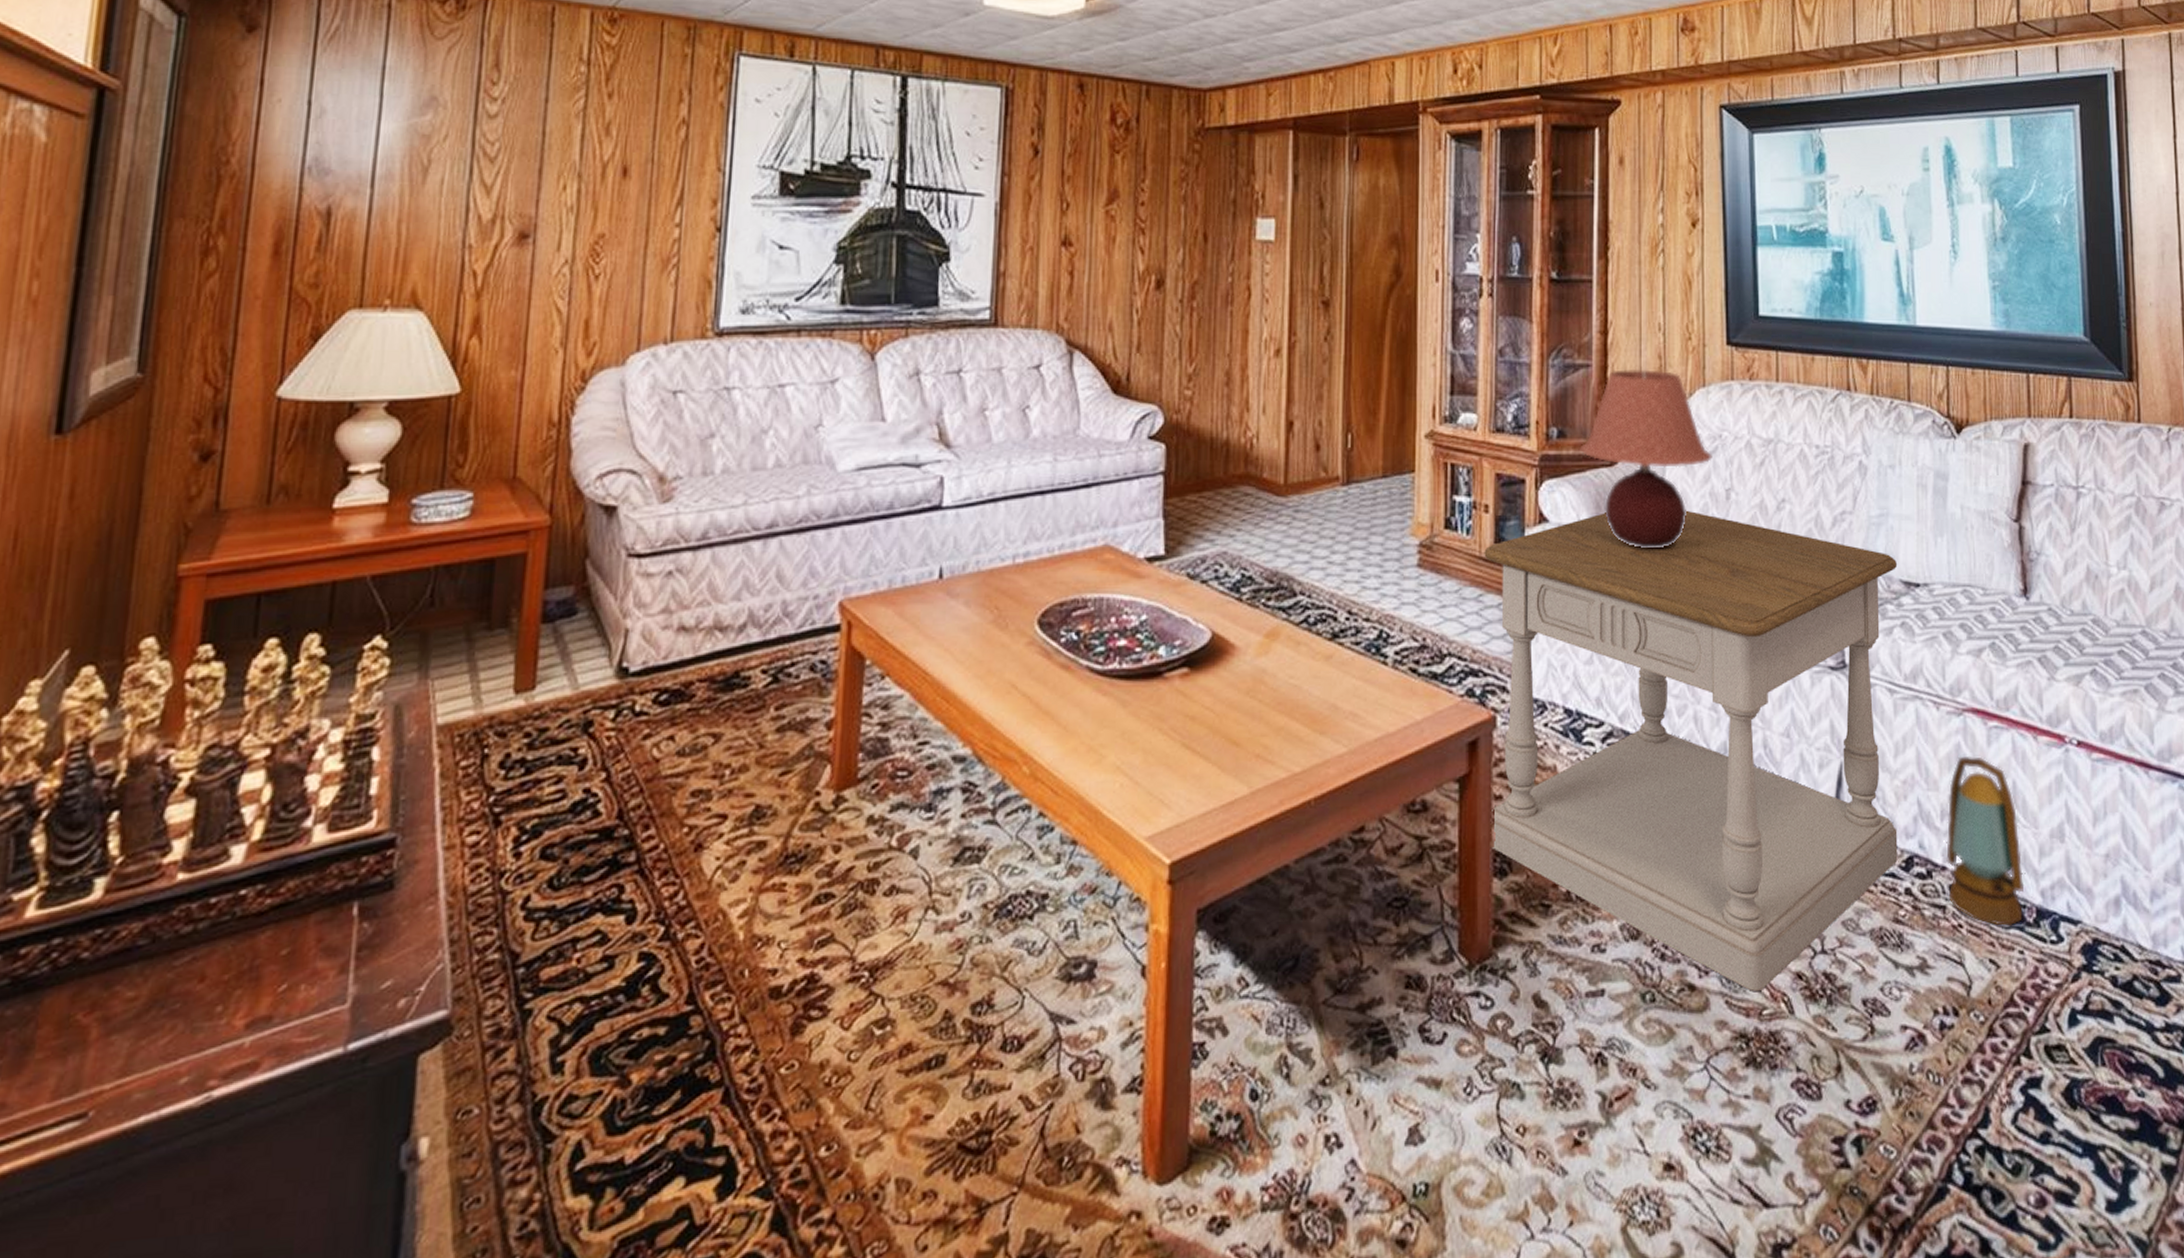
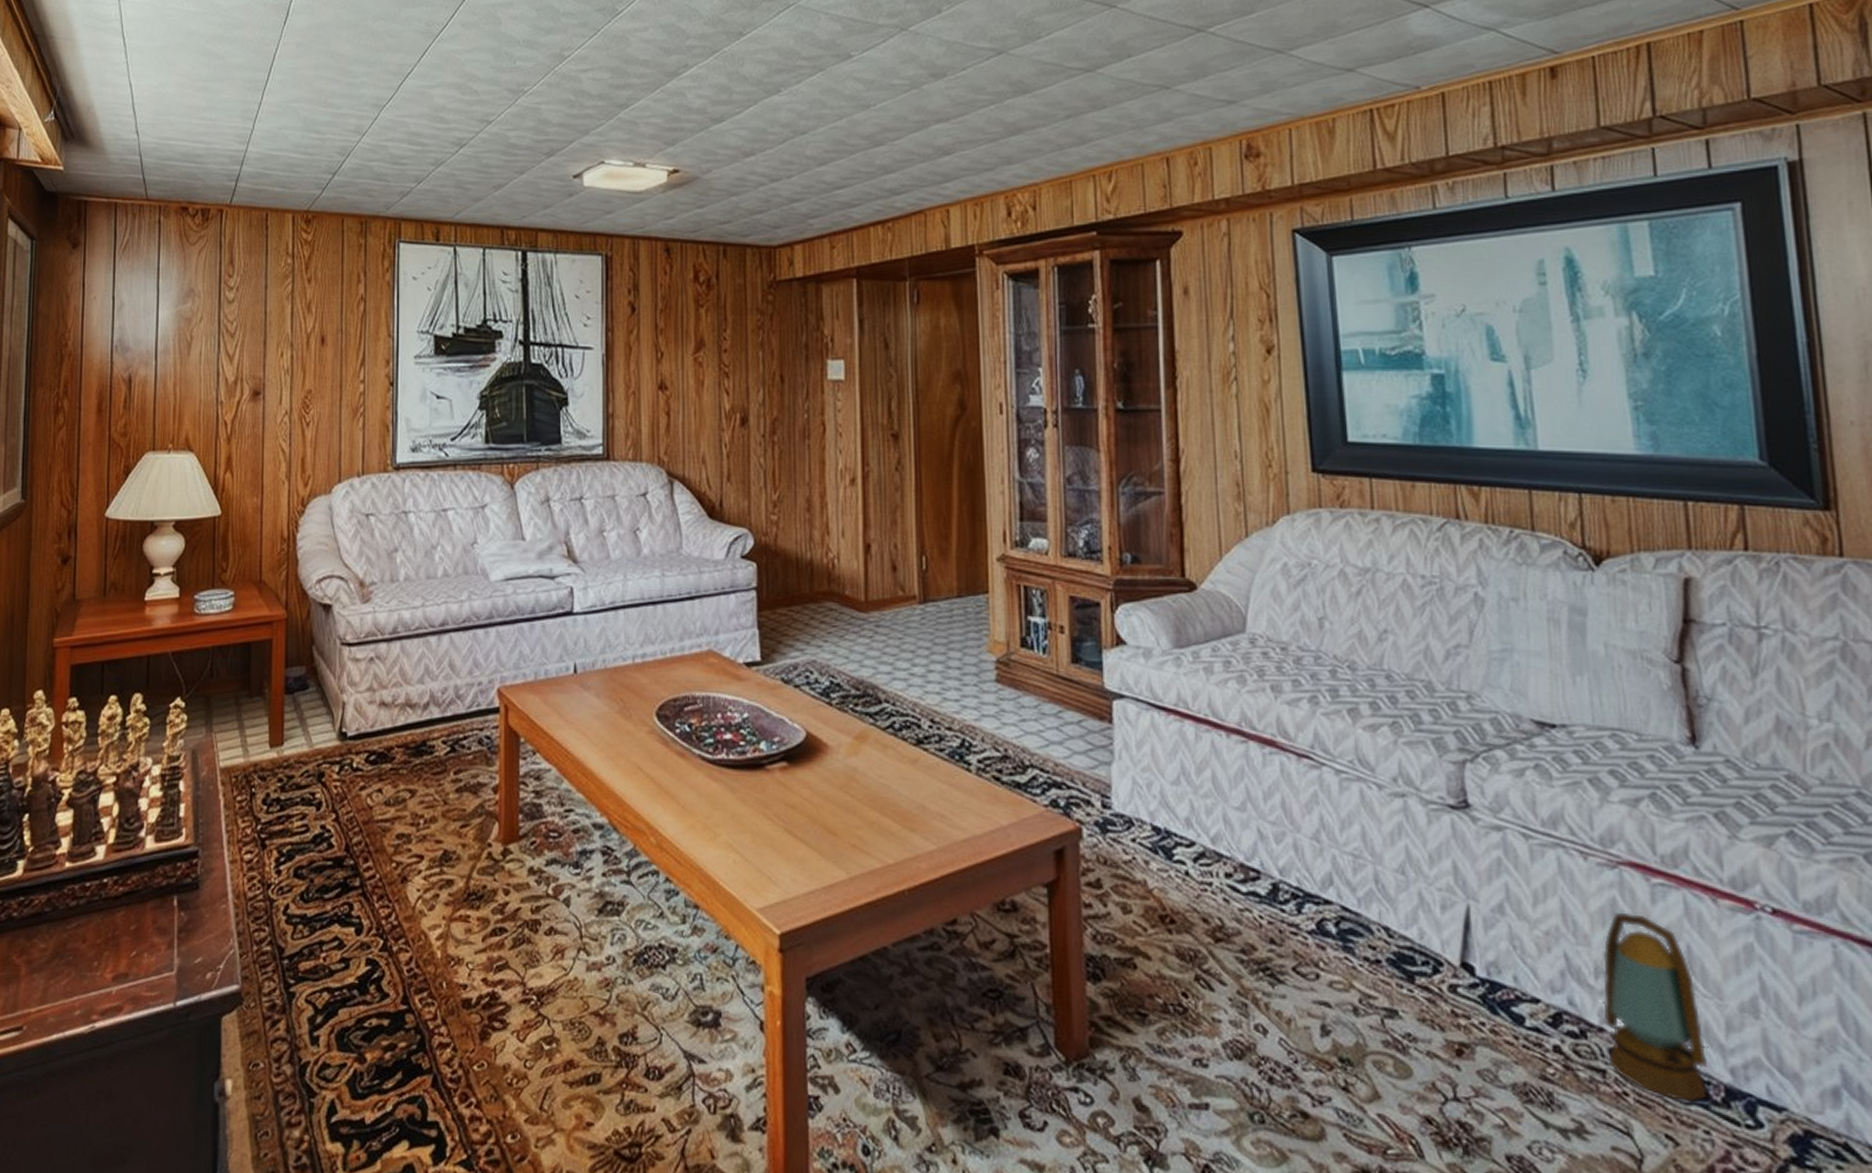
side table: present [1484,510,1898,992] -> none [1061,637,1543,1130]
table lamp: present [1580,370,1712,549] -> none [1155,497,1302,675]

